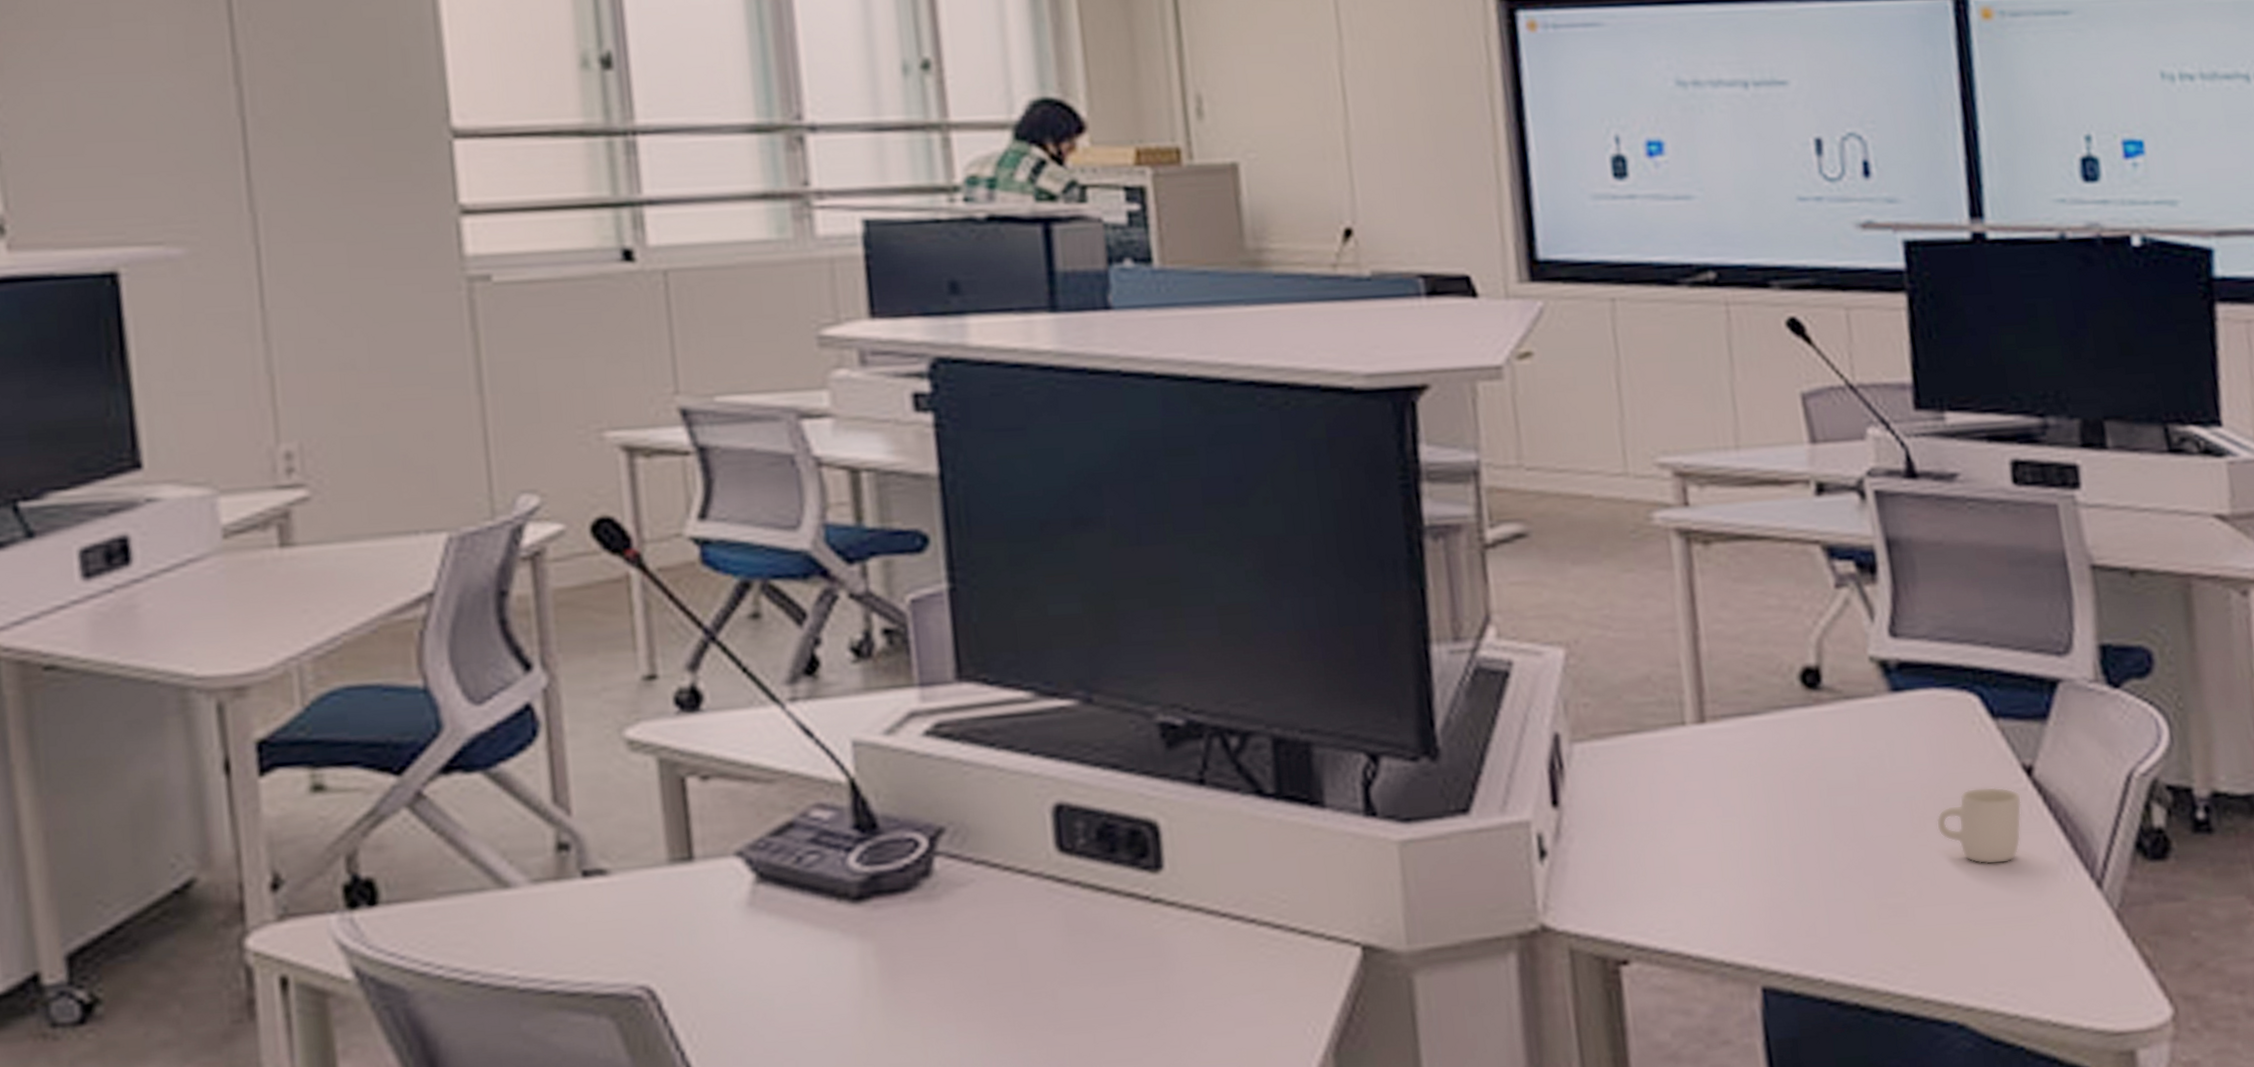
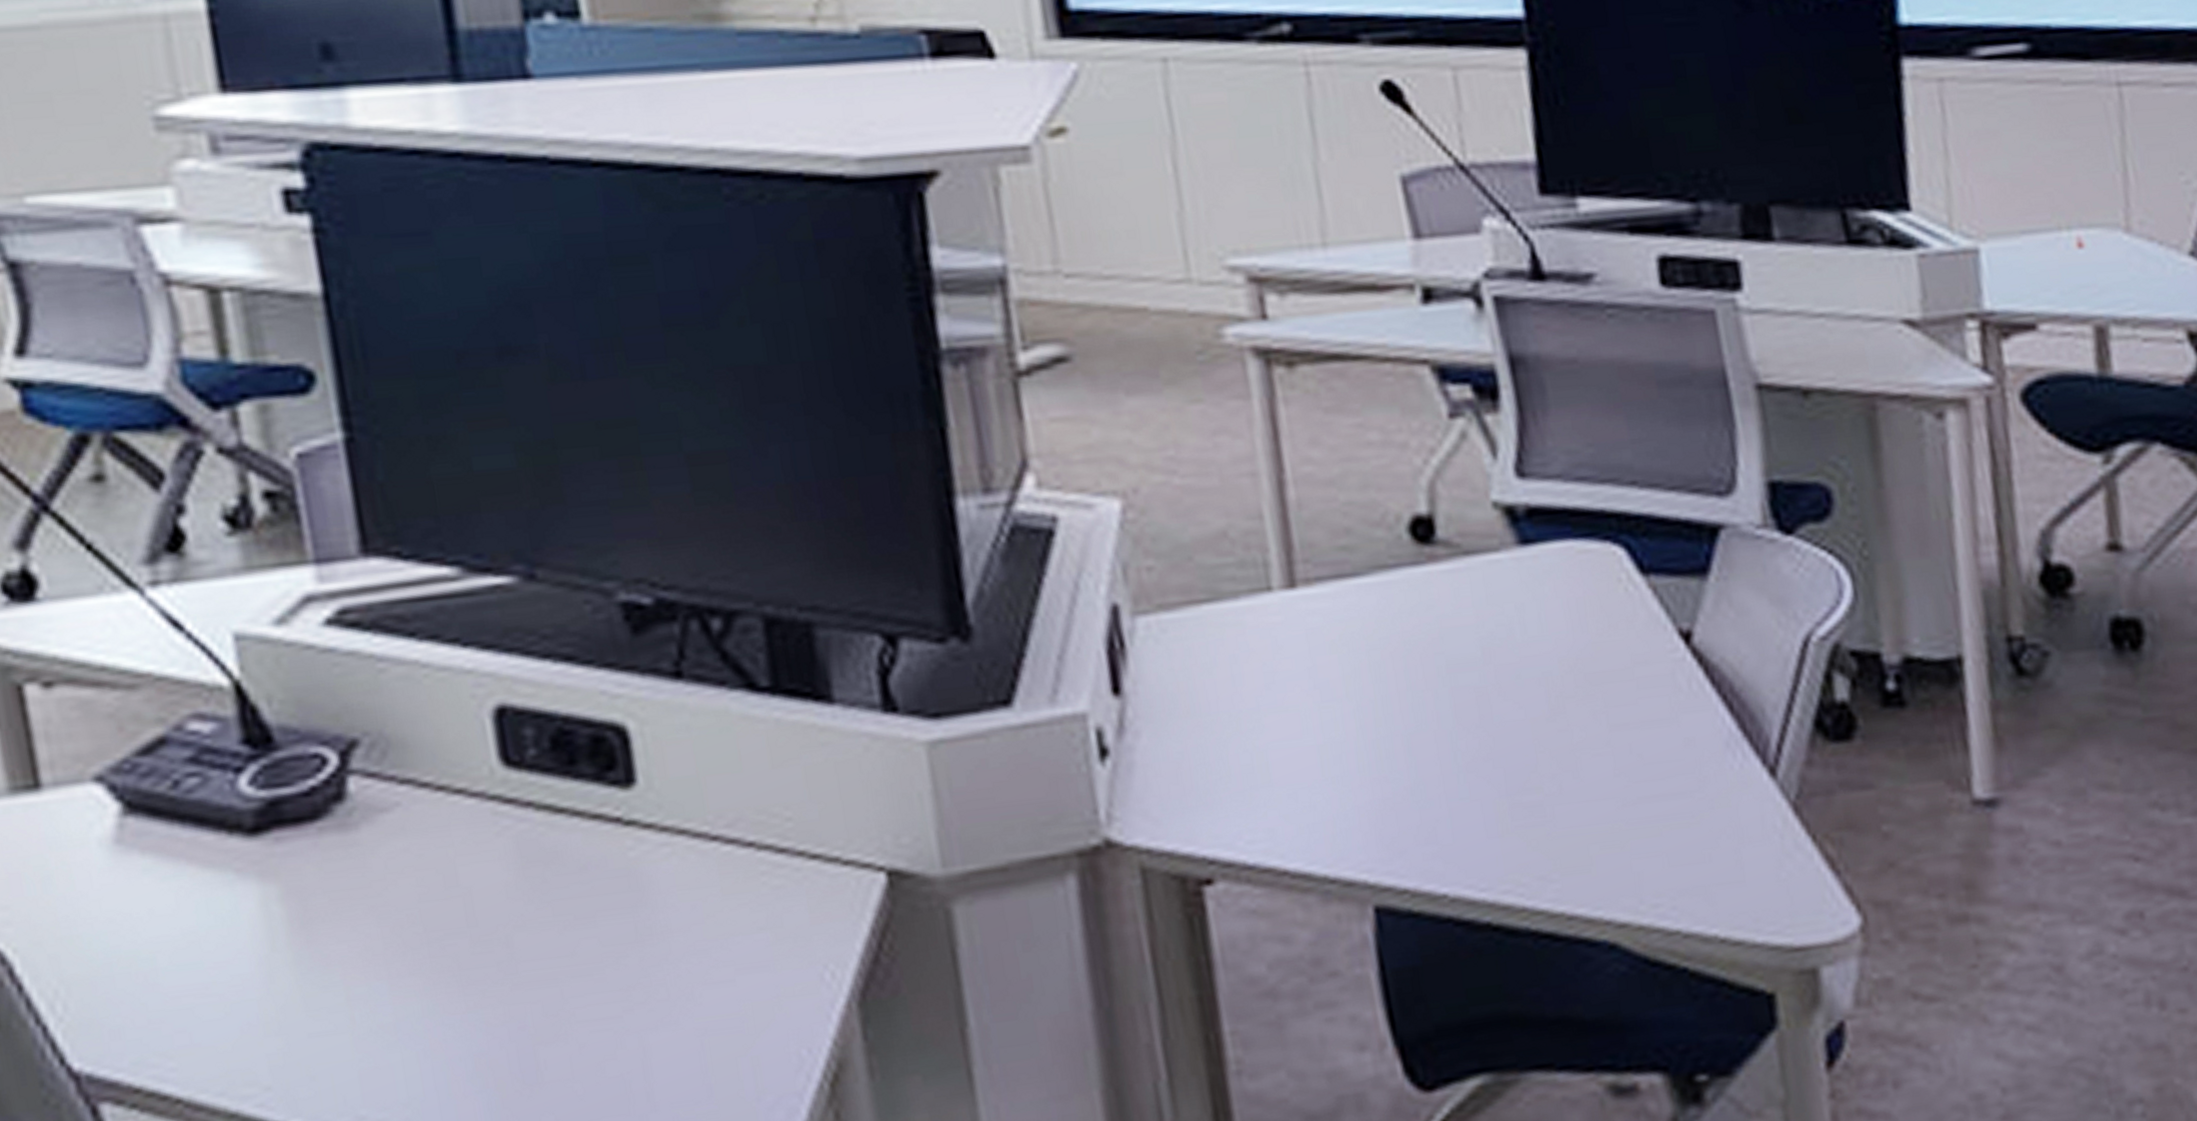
mug: present [1937,786,2022,865] -> none [1578,657,1679,752]

